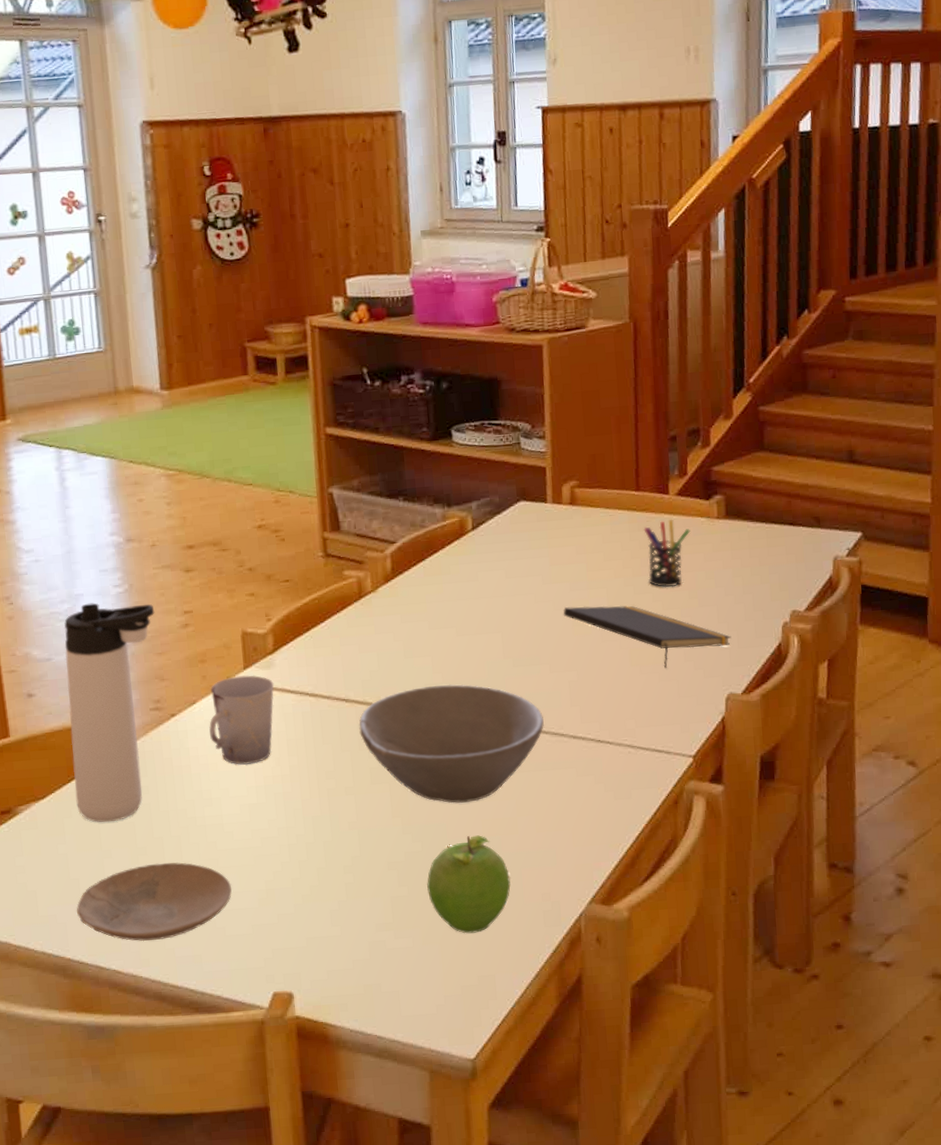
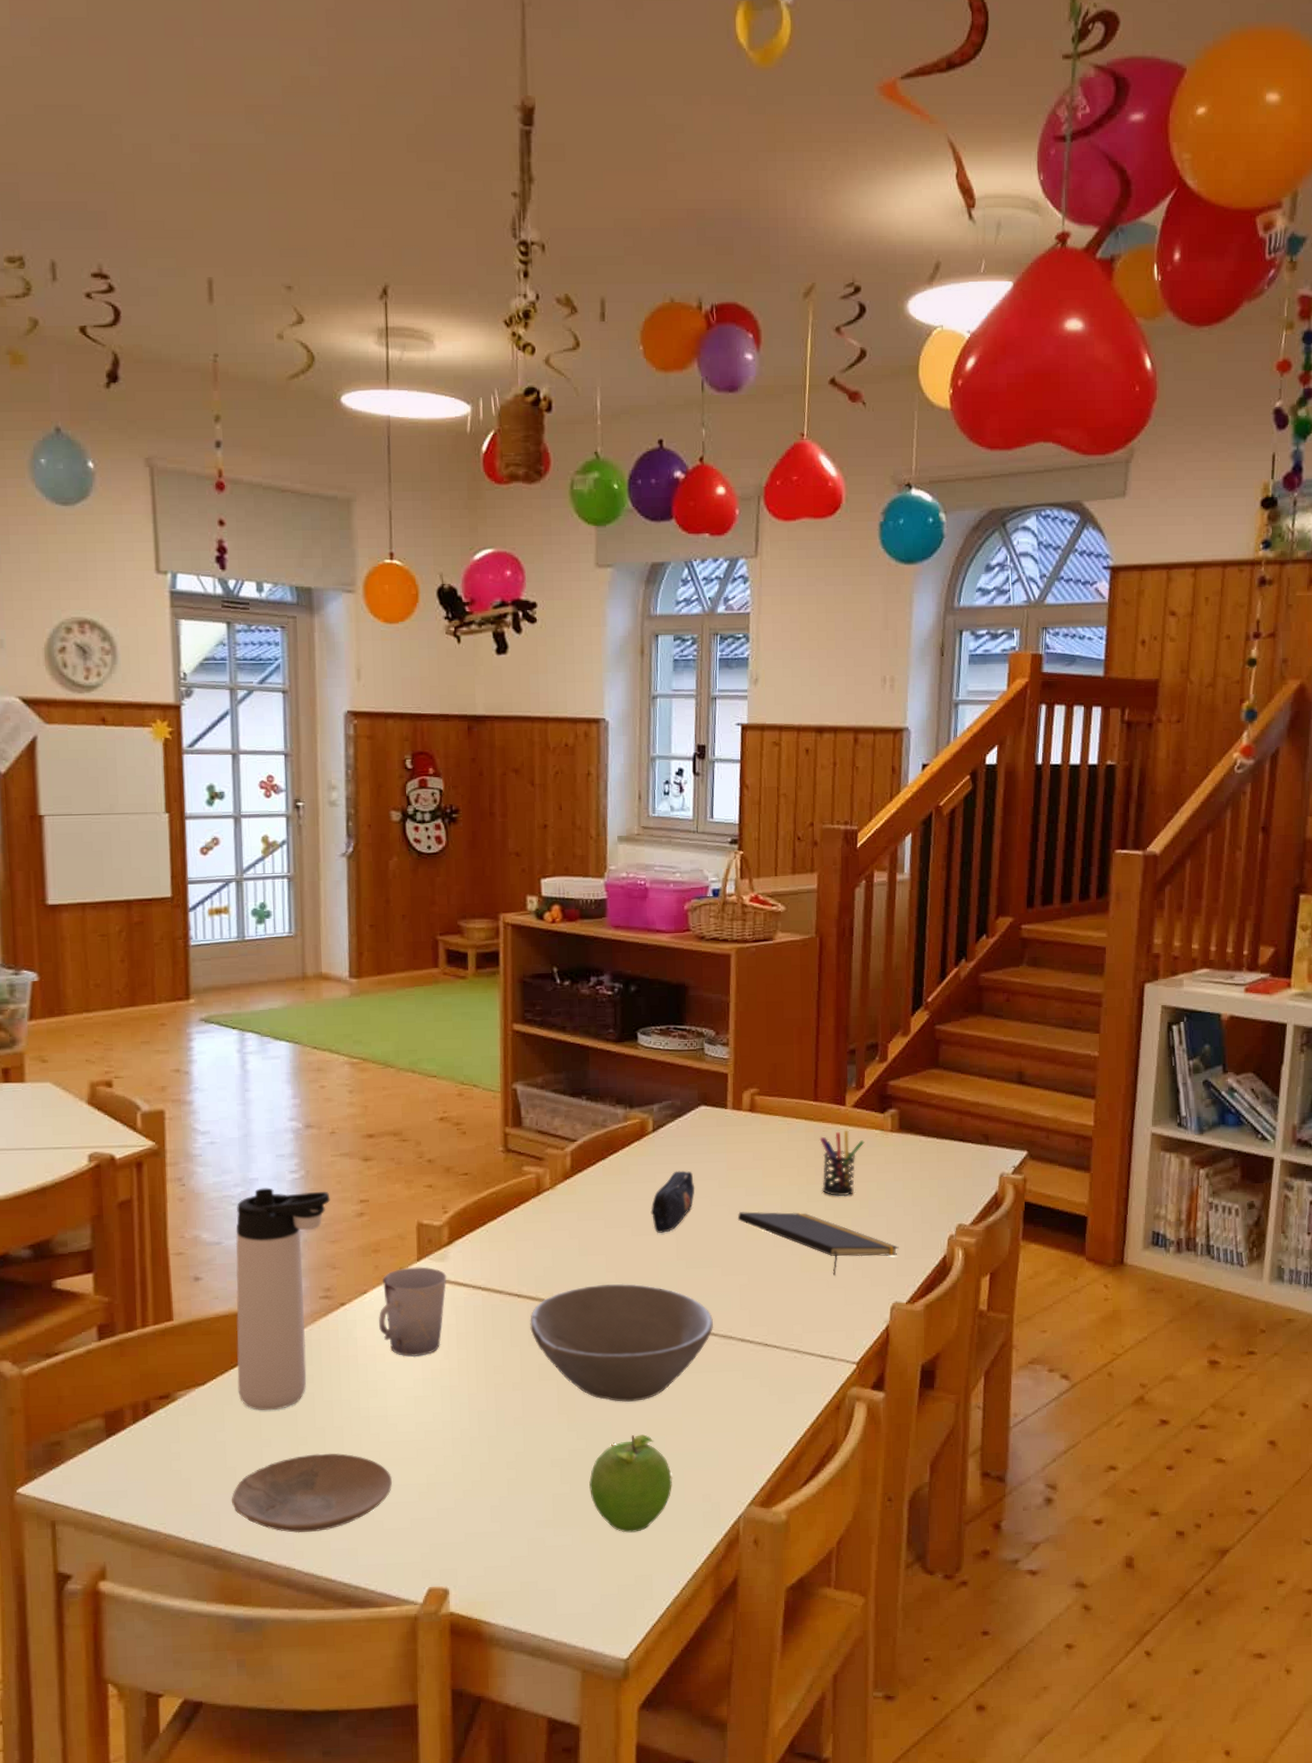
pencil case: none [474,568,519,632] -> present [650,1170,695,1233]

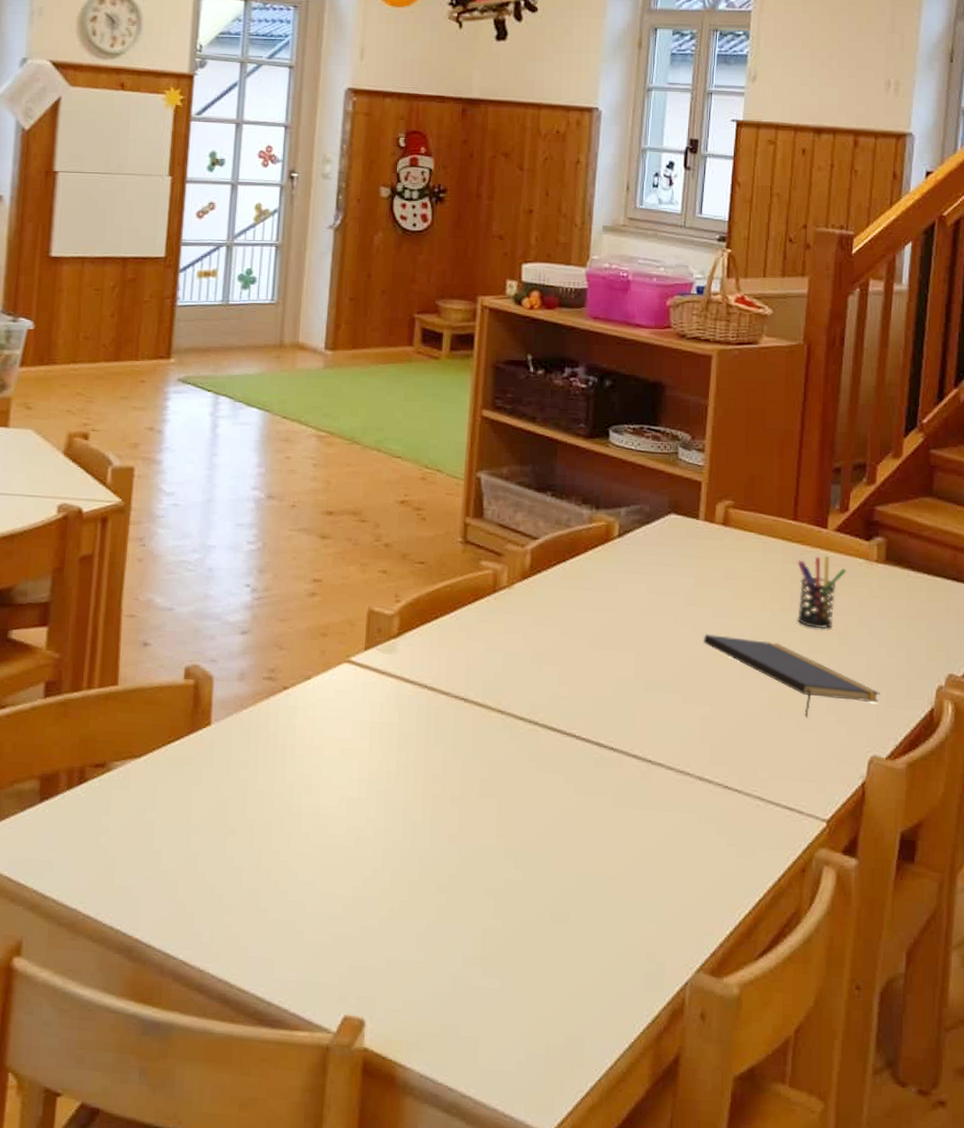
plate: present [231,1453,393,1533] -> none [153,847,318,935]
thermos bottle: present [235,1188,330,1411] -> none [172,556,284,794]
cup: present [379,1266,447,1357] -> none [320,656,394,754]
bowl: present [530,1283,713,1402] -> none [474,697,670,834]
fruit: present [589,1434,672,1533] -> none [524,872,614,985]
pencil case: present [650,1170,695,1233] -> none [610,582,660,648]

